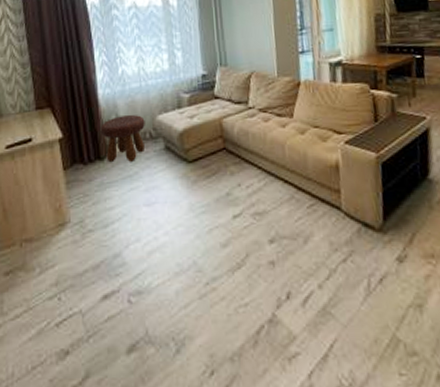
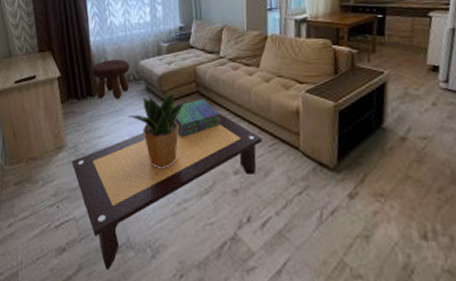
coffee table: none [76,171,300,374] -> present [72,112,262,270]
potted plant: none [145,150,213,242] -> present [129,92,187,168]
stack of books: none [196,156,253,203] -> present [172,98,221,137]

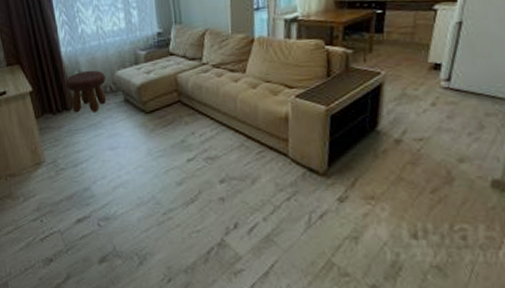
coffee table: present [72,112,262,270] -> none [51,121,249,277]
potted plant: present [129,92,187,168] -> none [108,102,168,180]
stack of books: present [172,98,221,137] -> none [153,108,206,148]

